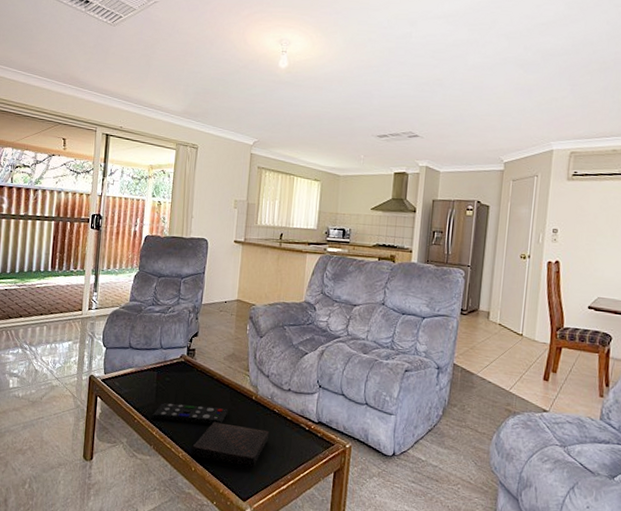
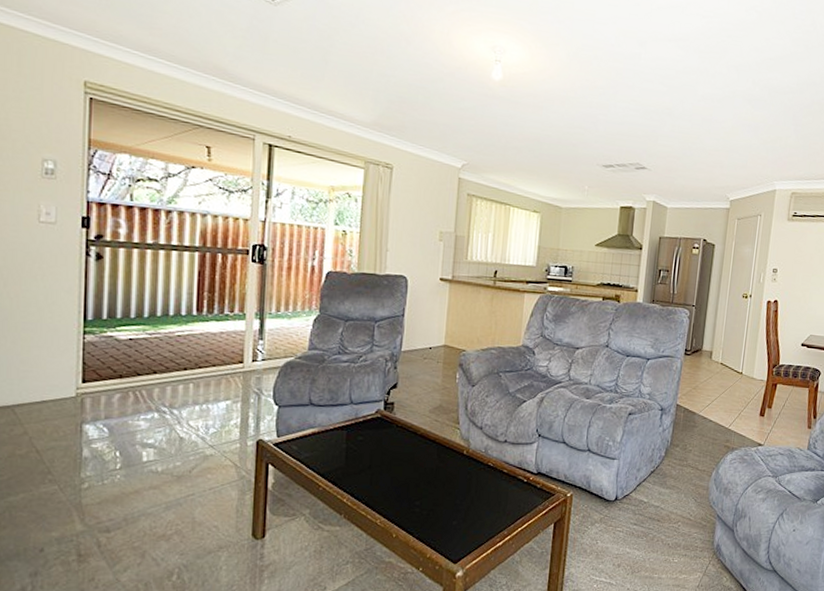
remote control: present [152,403,228,425] -> none [341,465,434,485]
book: present [191,421,270,467] -> none [391,481,484,526]

